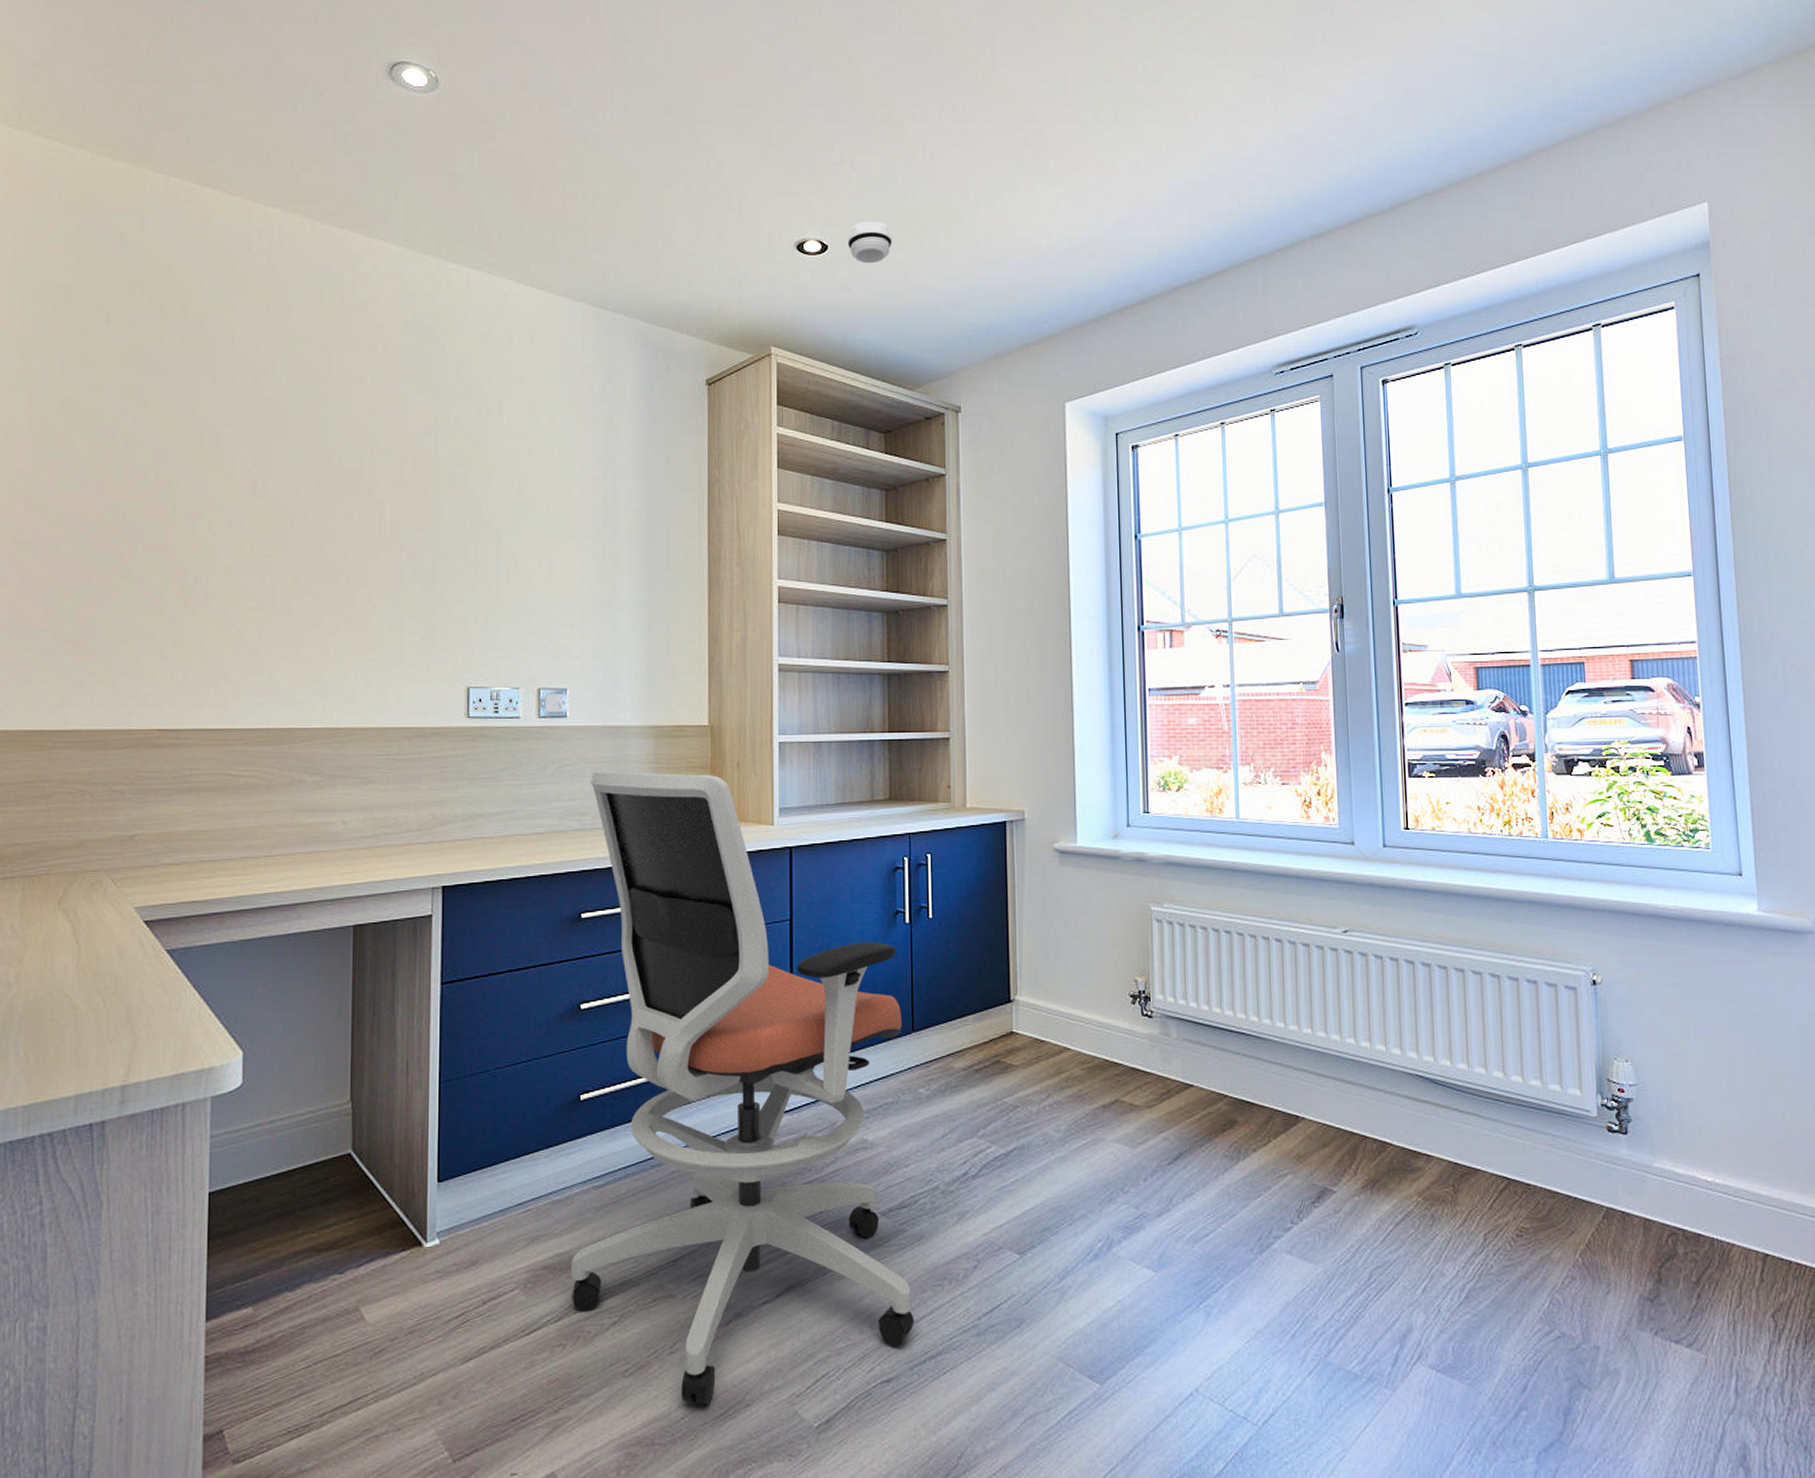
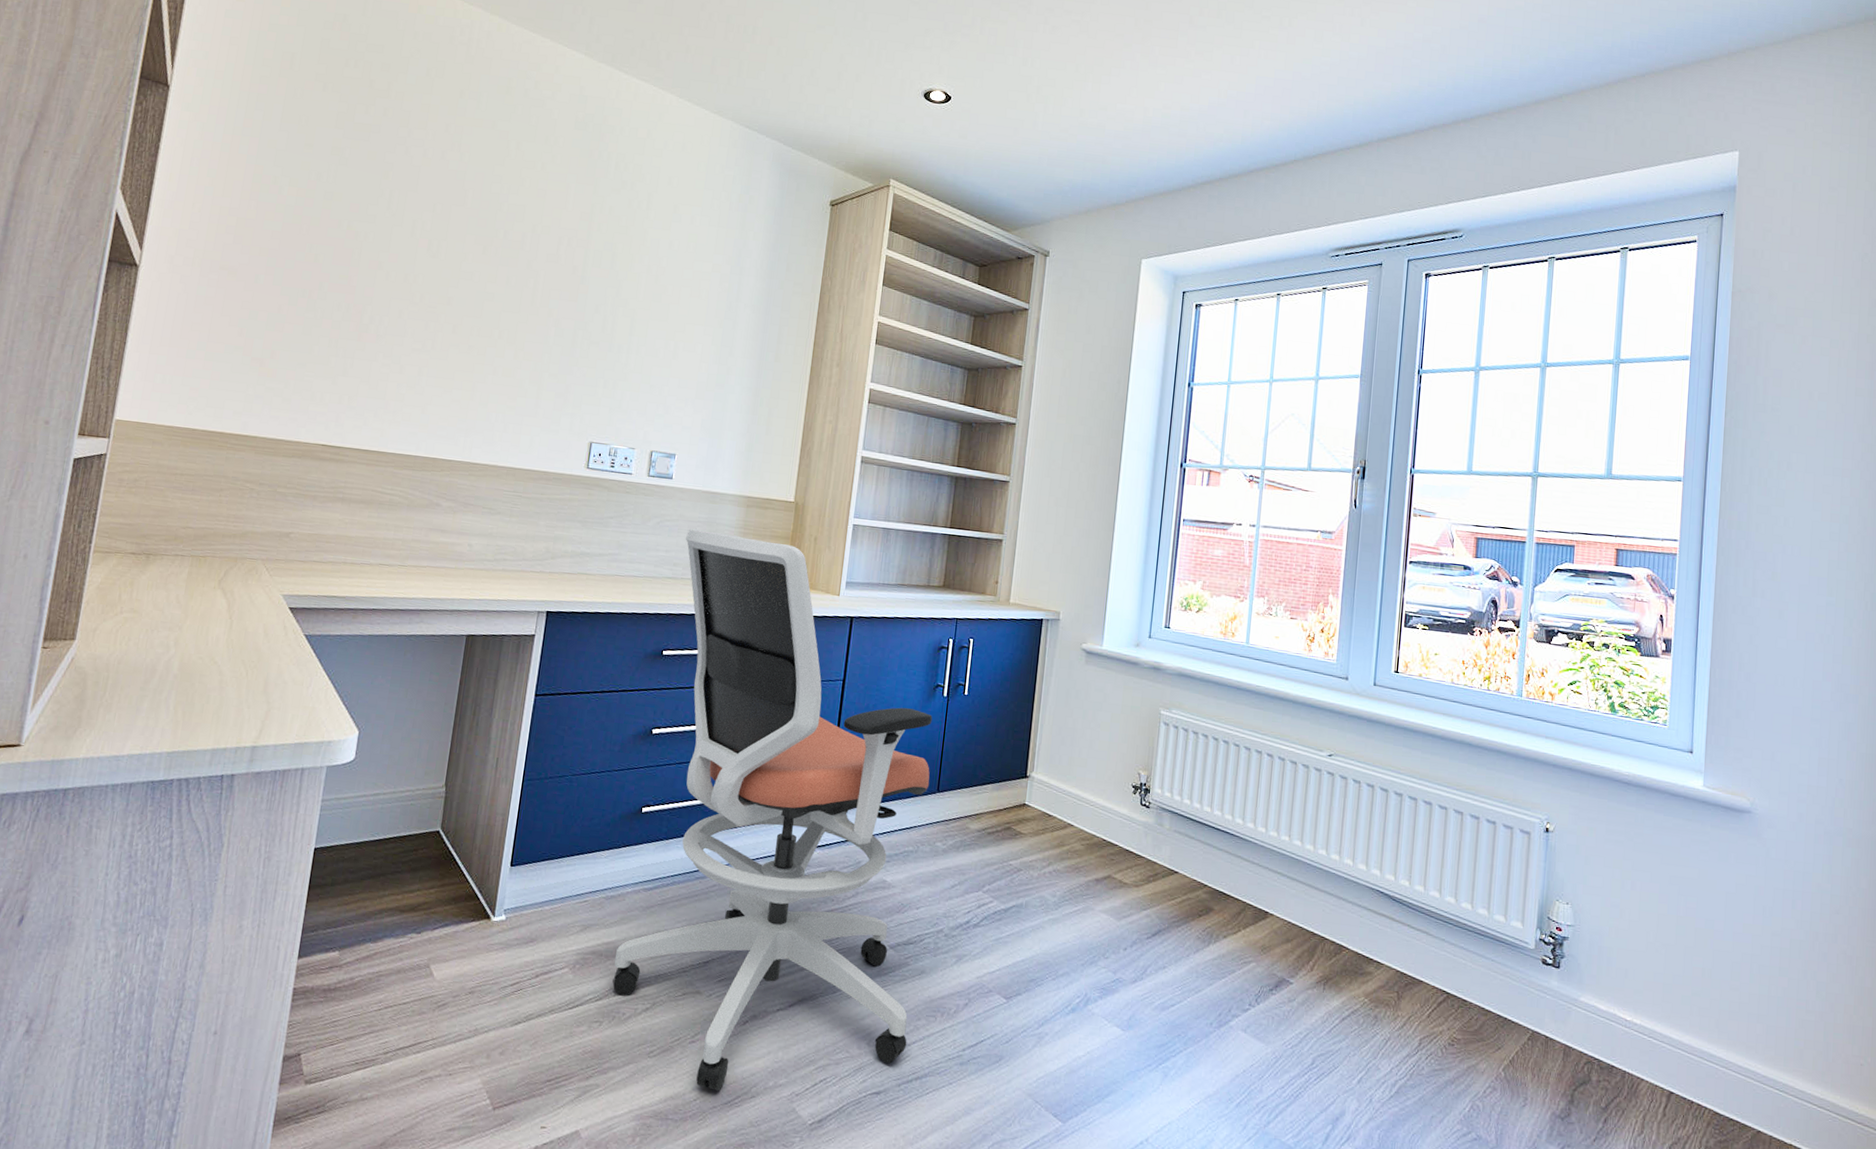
smoke detector: present [847,221,892,264] -> none [968,79,1009,118]

